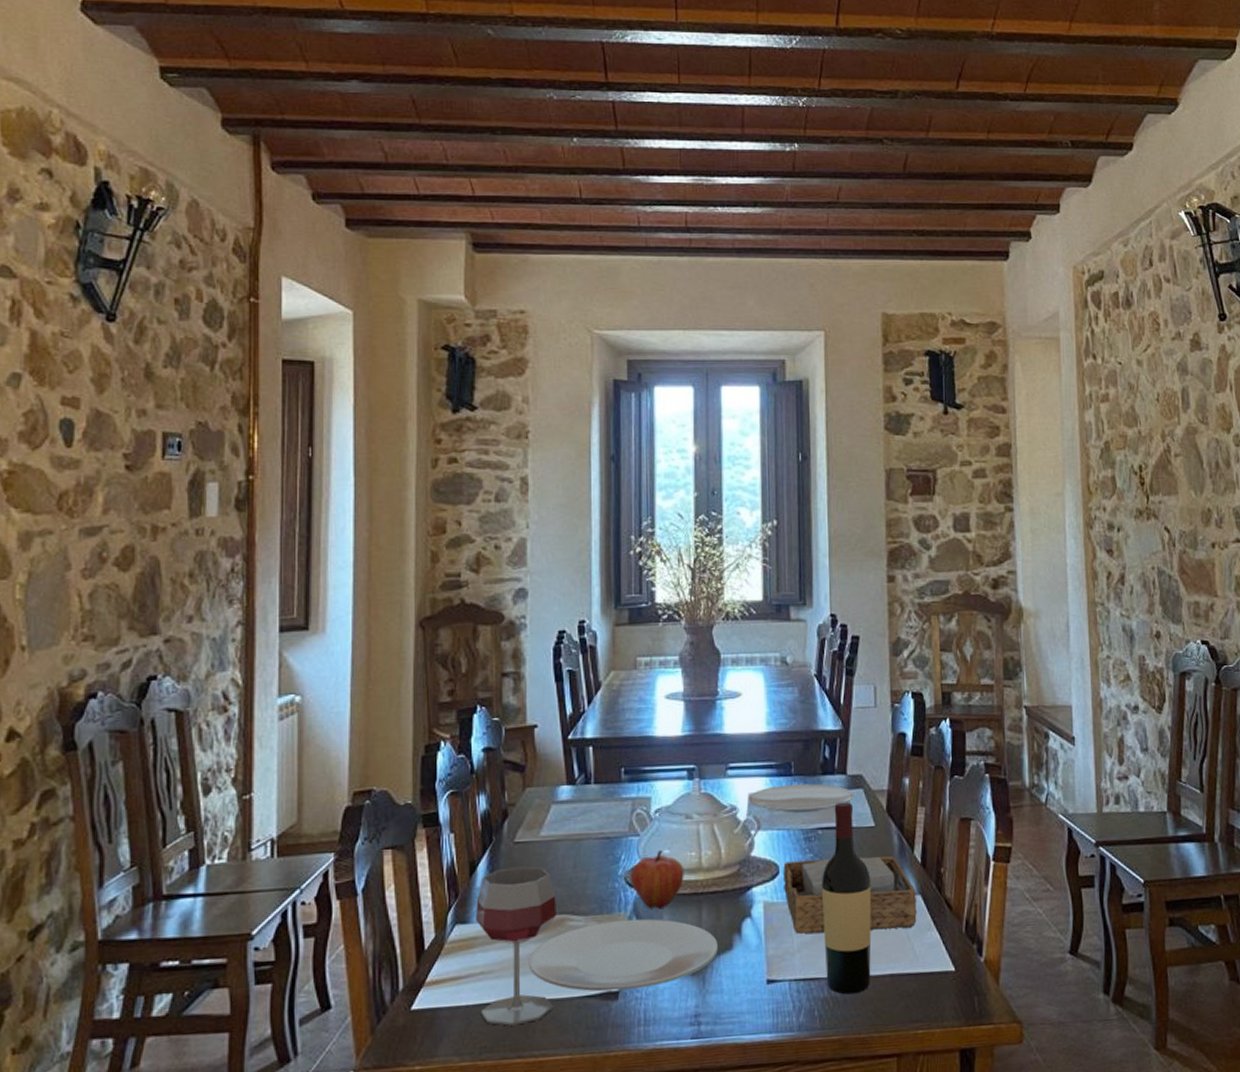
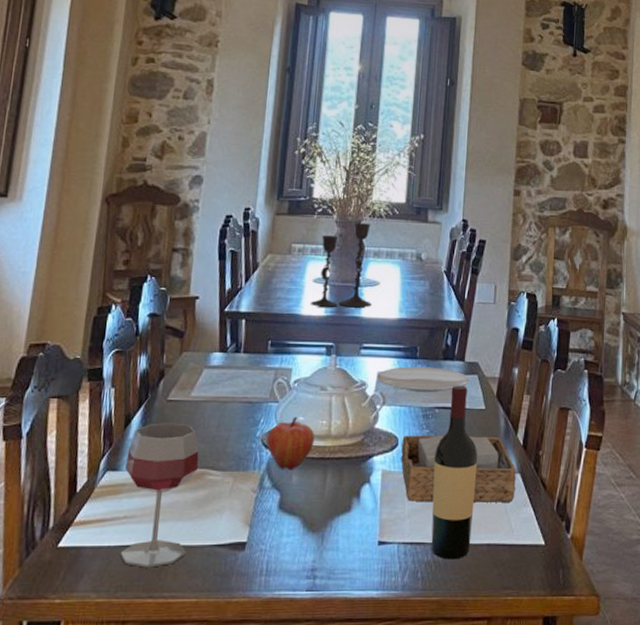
plate: present [528,918,718,992] -> none [168,477,338,542]
candlestick: none [664,627,736,726] -> present [310,223,373,308]

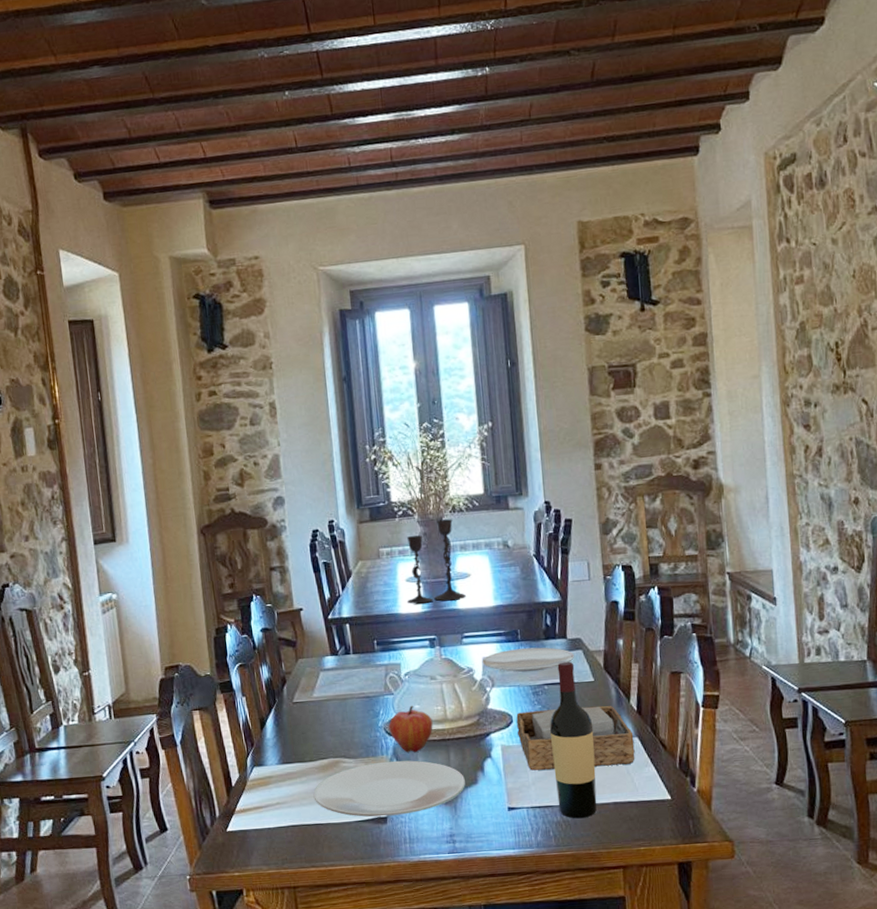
wineglass: present [120,423,199,568] -> none [268,721,336,844]
plate: none [168,477,338,542] -> present [313,760,465,817]

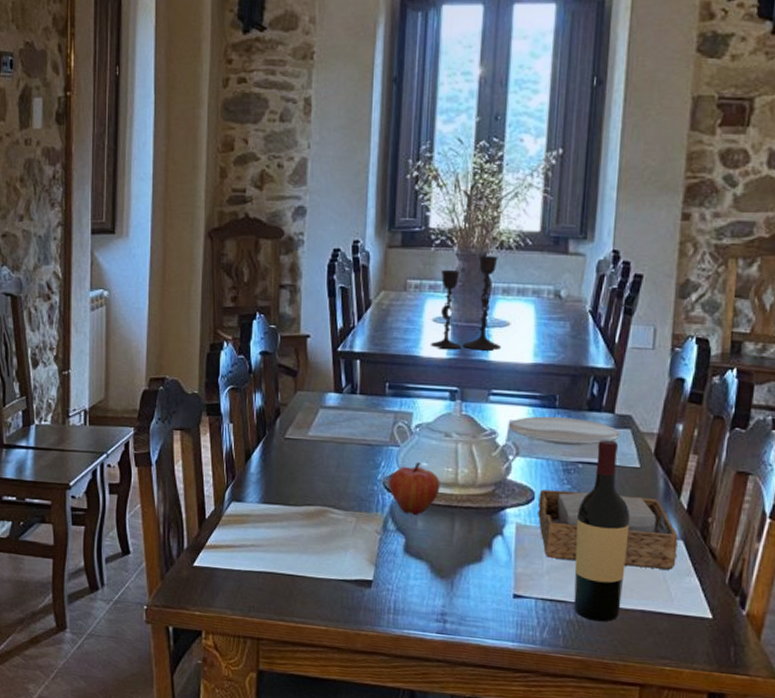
plate: present [313,760,465,817] -> none [293,519,468,582]

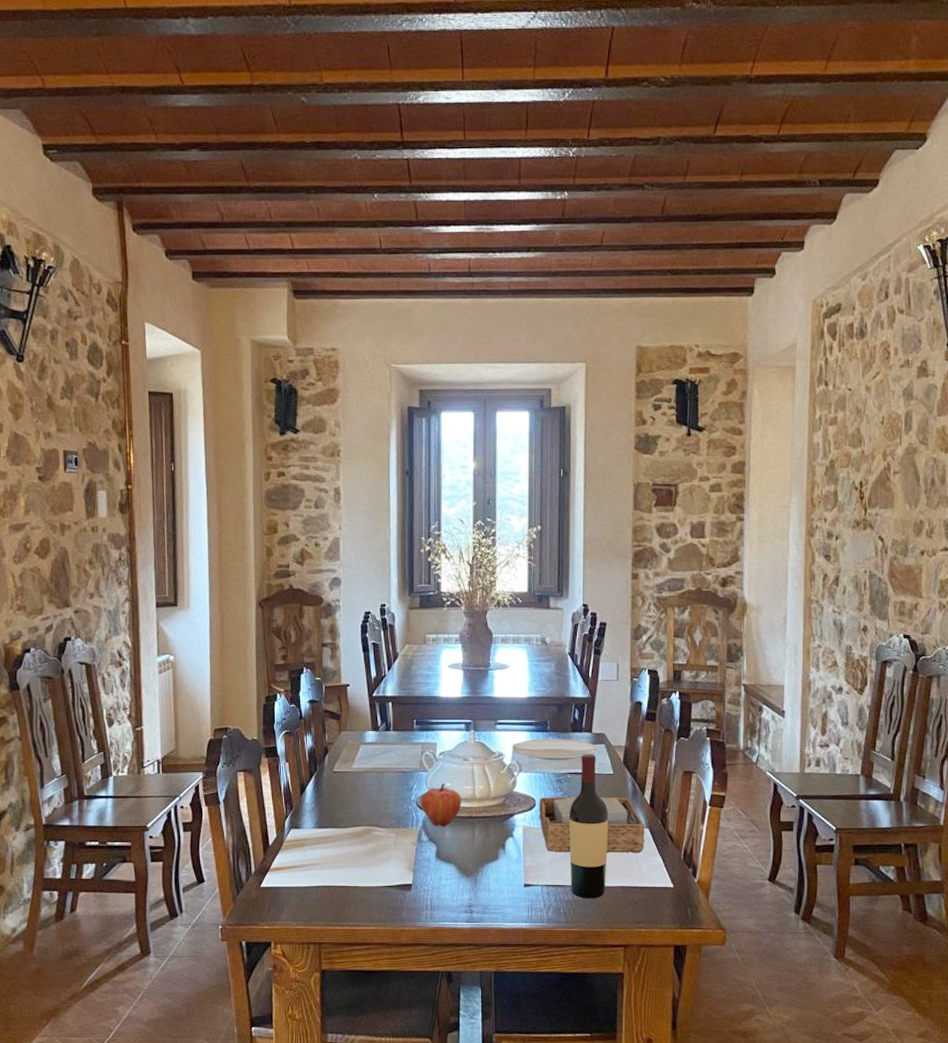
candlestick: present [430,256,502,351] -> none [447,613,504,689]

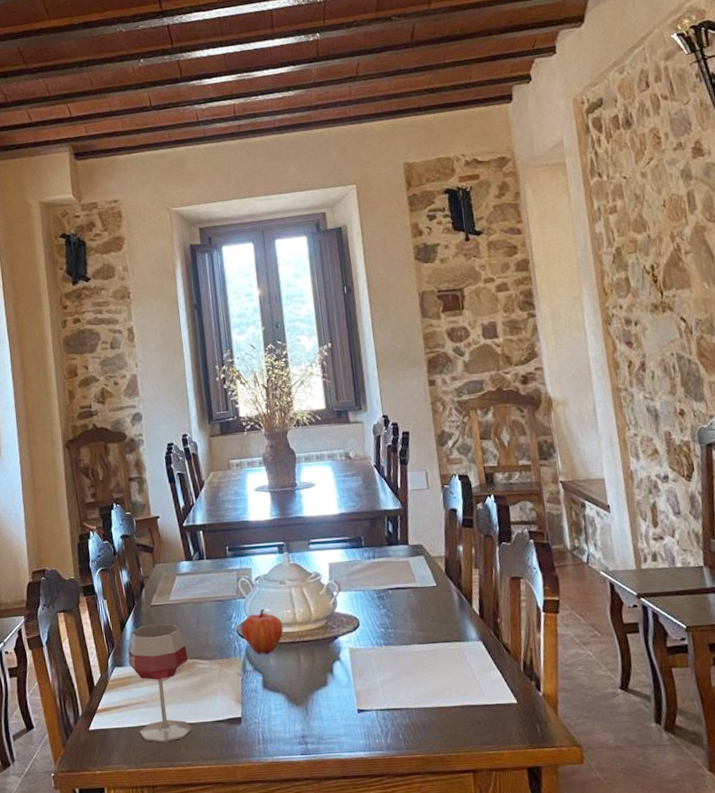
wineglass: none [305,790,365,903] -> present [127,623,193,743]
plate: present [512,738,598,760] -> none [328,553,417,577]
napkin holder: present [539,797,645,852] -> none [362,609,480,673]
wine bottle: present [569,754,609,899] -> none [395,567,445,722]

